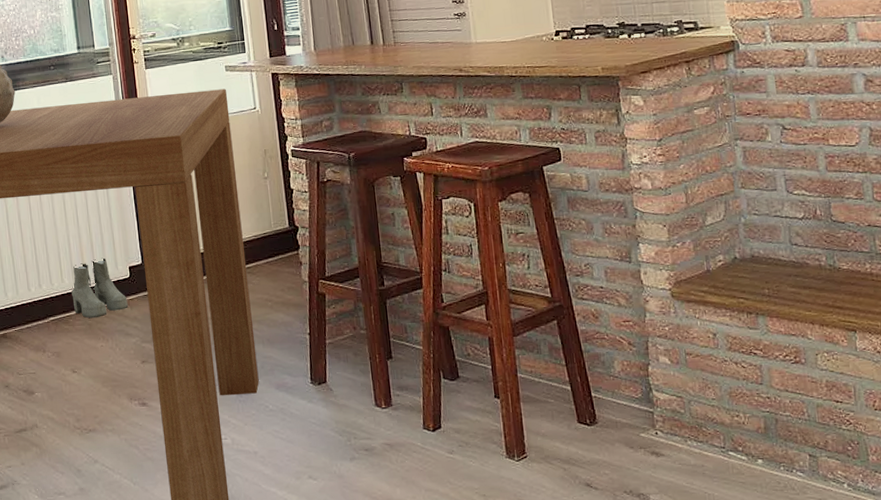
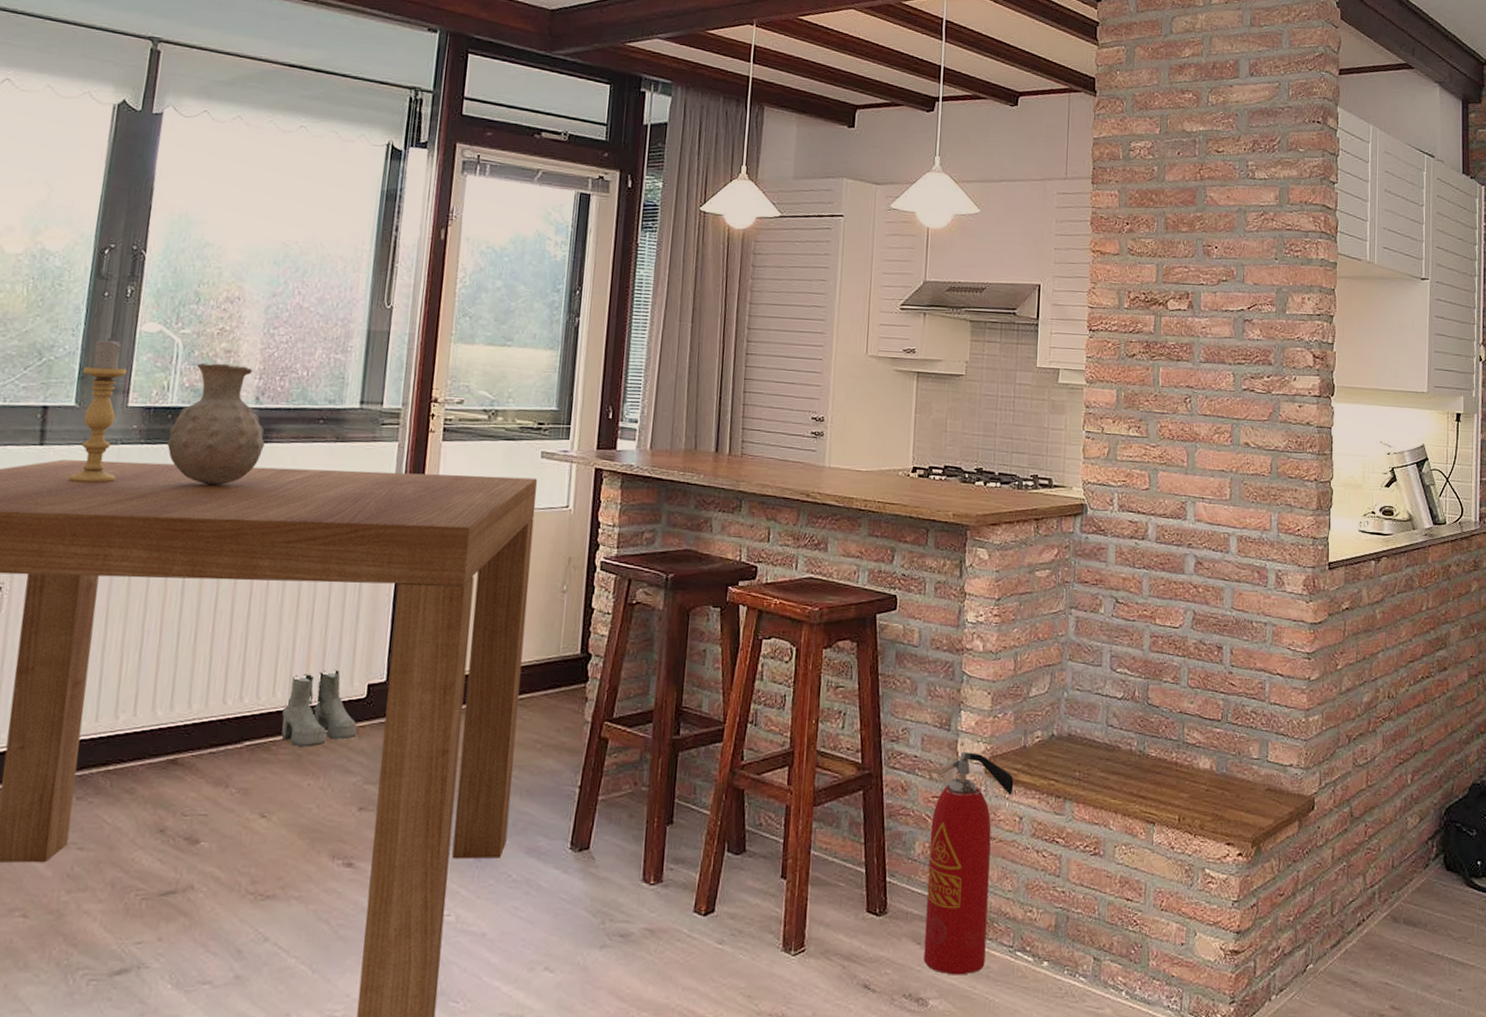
fire extinguisher: none [614,279,703,474] -> present [923,751,1014,975]

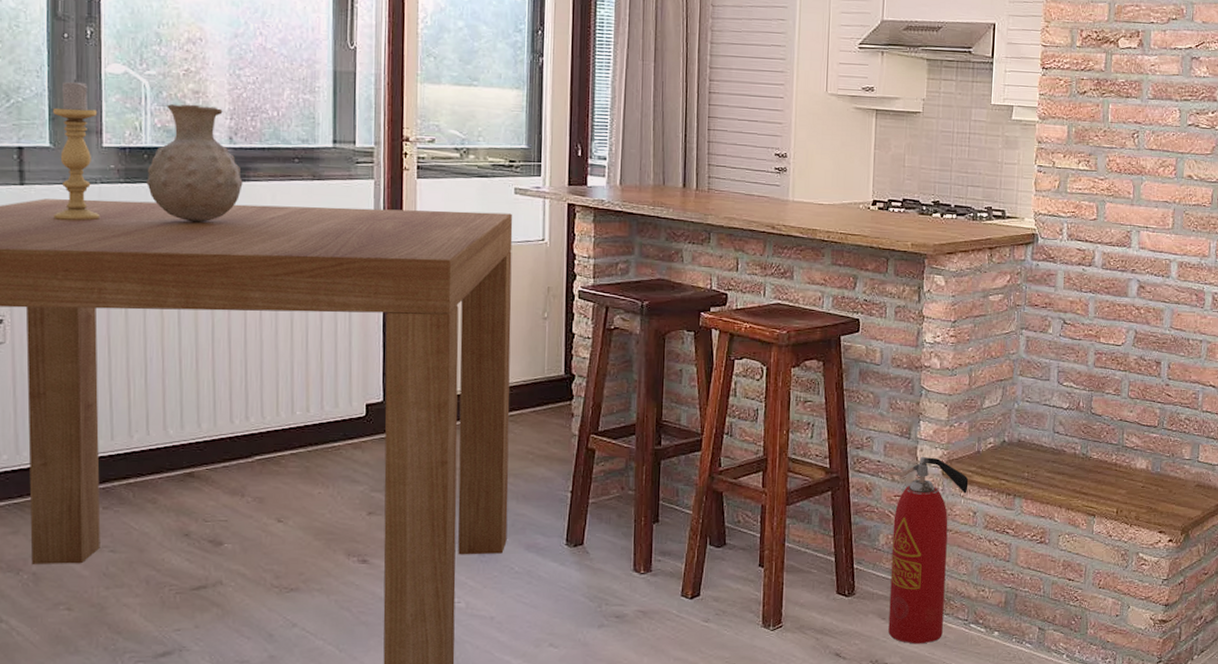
boots: present [281,669,357,747] -> none [288,391,359,461]

